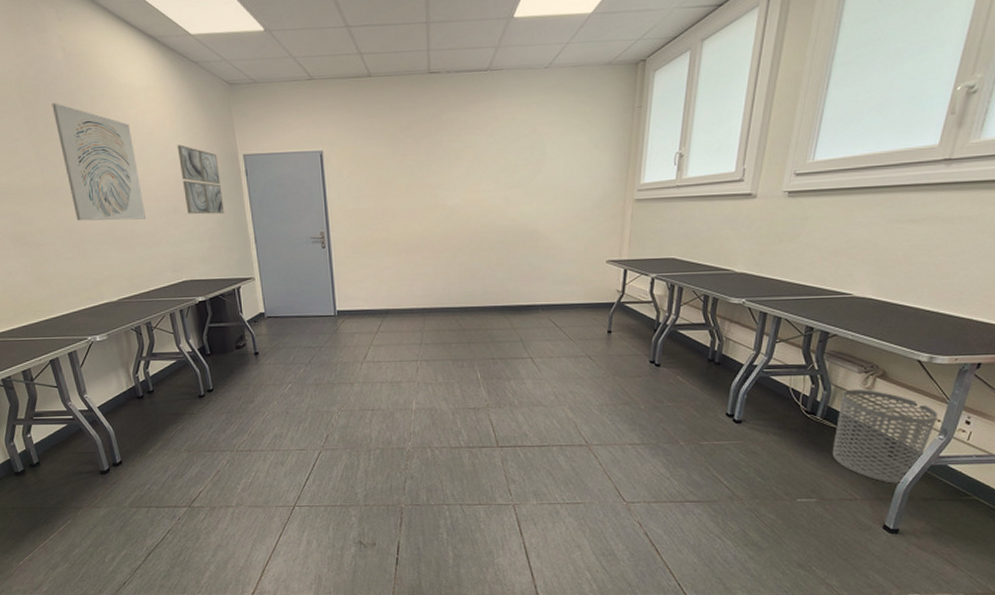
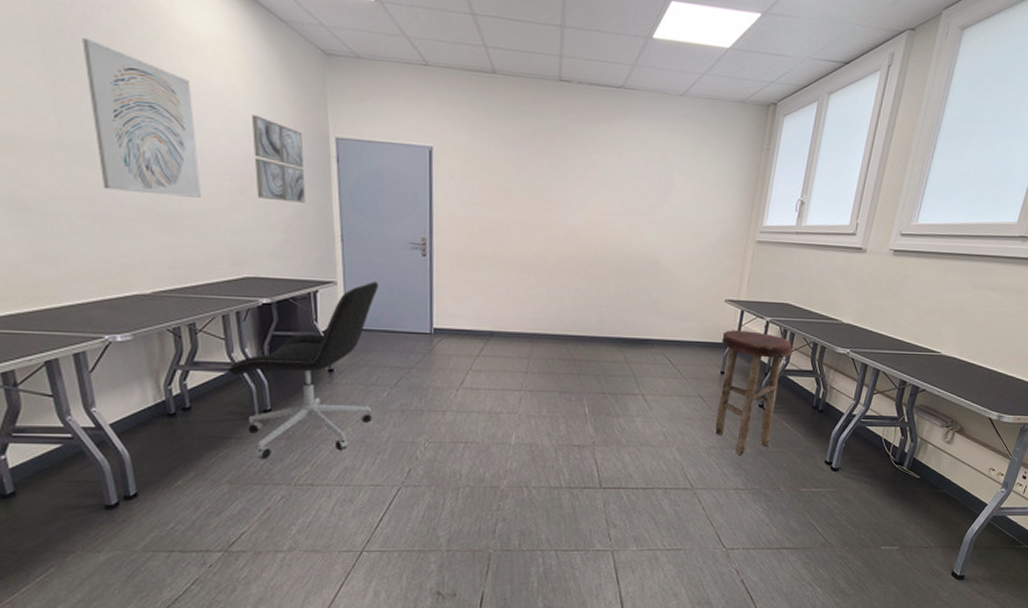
office chair: none [177,274,293,430] -> present [226,281,379,458]
stool: none [606,289,682,412] -> present [715,330,793,456]
waste bin: present [832,389,938,484] -> none [914,442,1002,532]

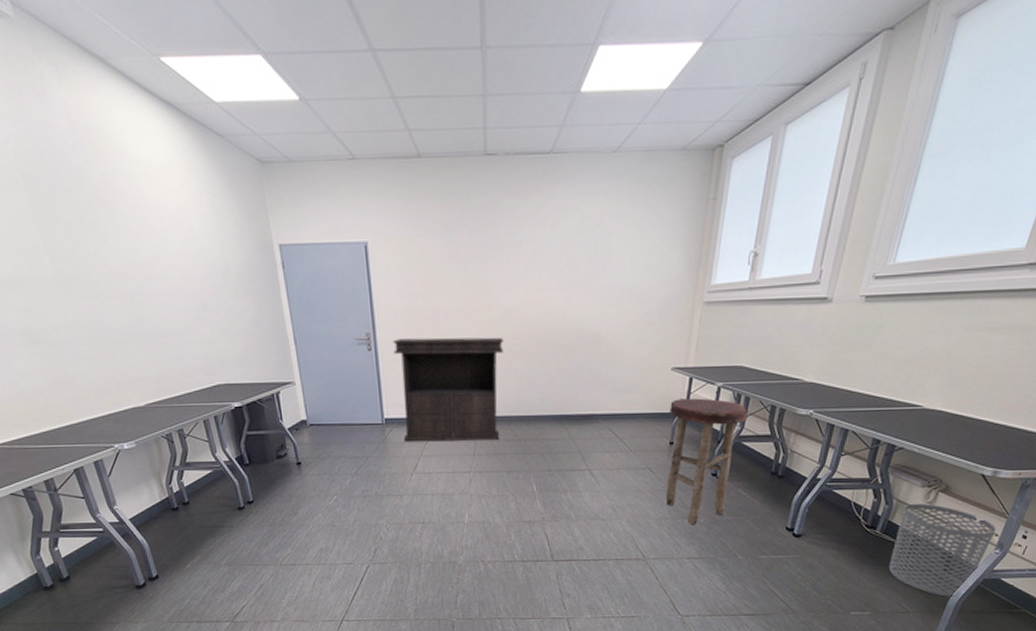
wall art: present [82,38,201,198] -> none [58,180,172,317]
office chair: present [226,281,379,458] -> none [213,379,339,543]
wall art: present [251,114,306,203] -> none [204,231,260,312]
console table: none [450,247,565,360] -> present [393,337,504,442]
waste bin: none [914,442,1002,532] -> present [888,503,996,597]

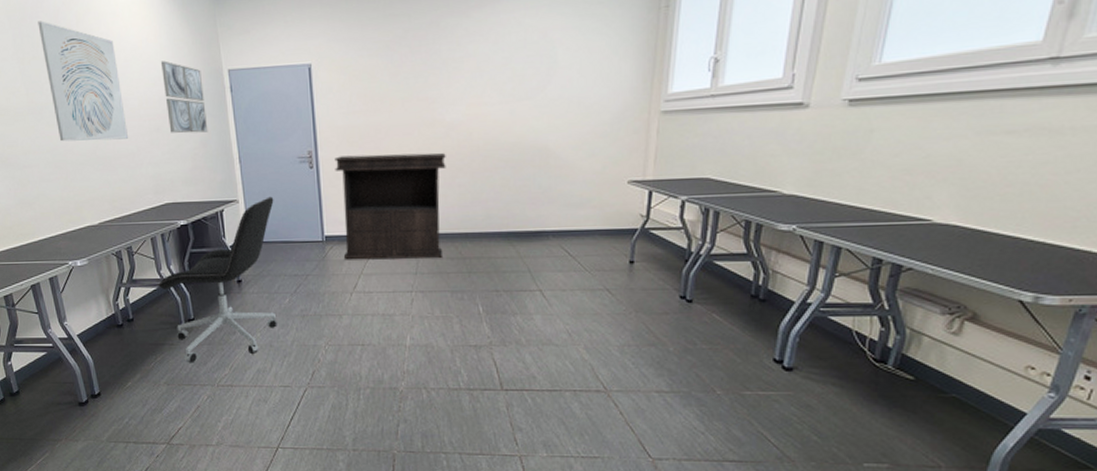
wall art: none [58,180,172,317] -> present [38,21,128,142]
wall art: none [204,231,260,312] -> present [160,60,208,134]
office chair: none [213,379,339,543] -> present [157,196,277,362]
stool: present [665,398,748,526] -> none [627,213,718,354]
waste bin: present [888,503,996,597] -> none [907,333,1046,450]

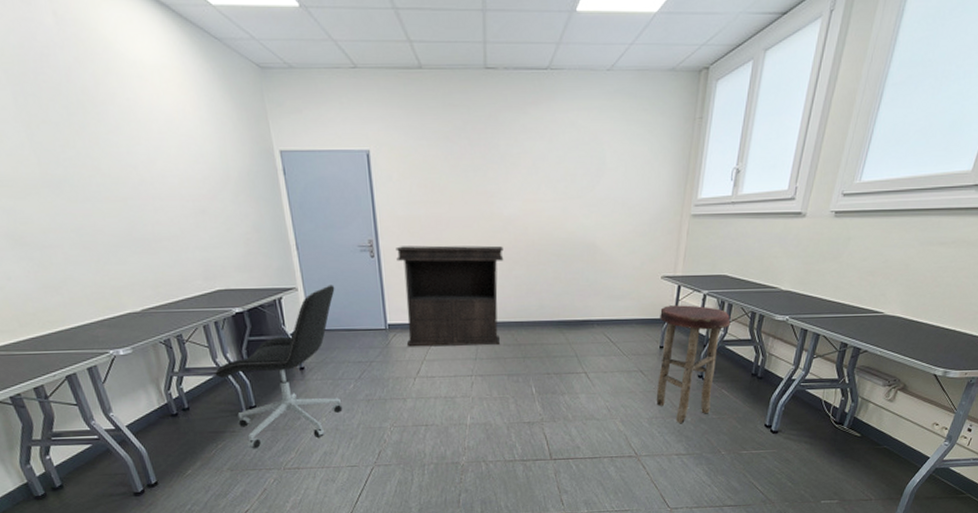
wall art: present [38,21,128,142] -> none [44,78,169,221]
wall art: present [160,60,208,134] -> none [201,136,261,217]
stool: none [627,213,718,354] -> present [656,305,731,424]

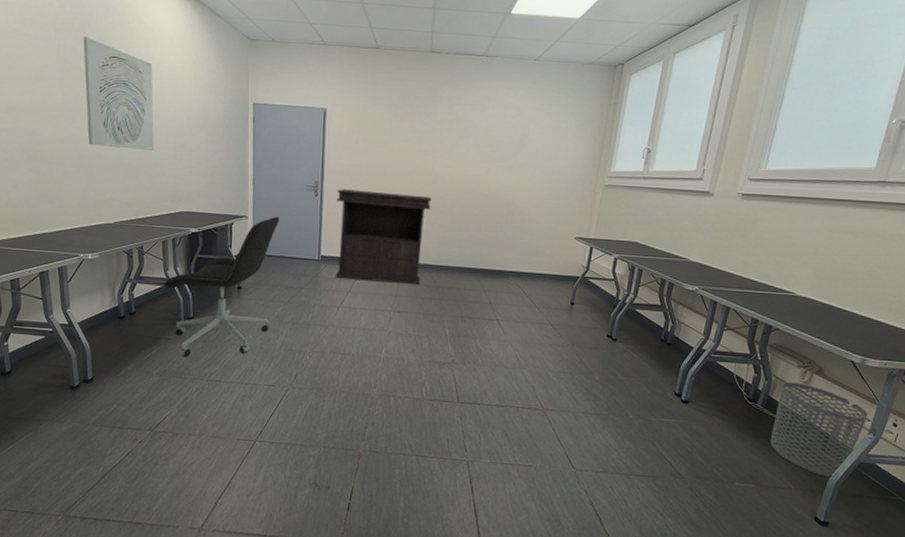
wall art: none [44,78,169,221] -> present [83,36,154,150]
stool: present [656,305,731,424] -> none [564,265,641,382]
waste bin: none [854,400,946,485] -> present [770,381,868,477]

